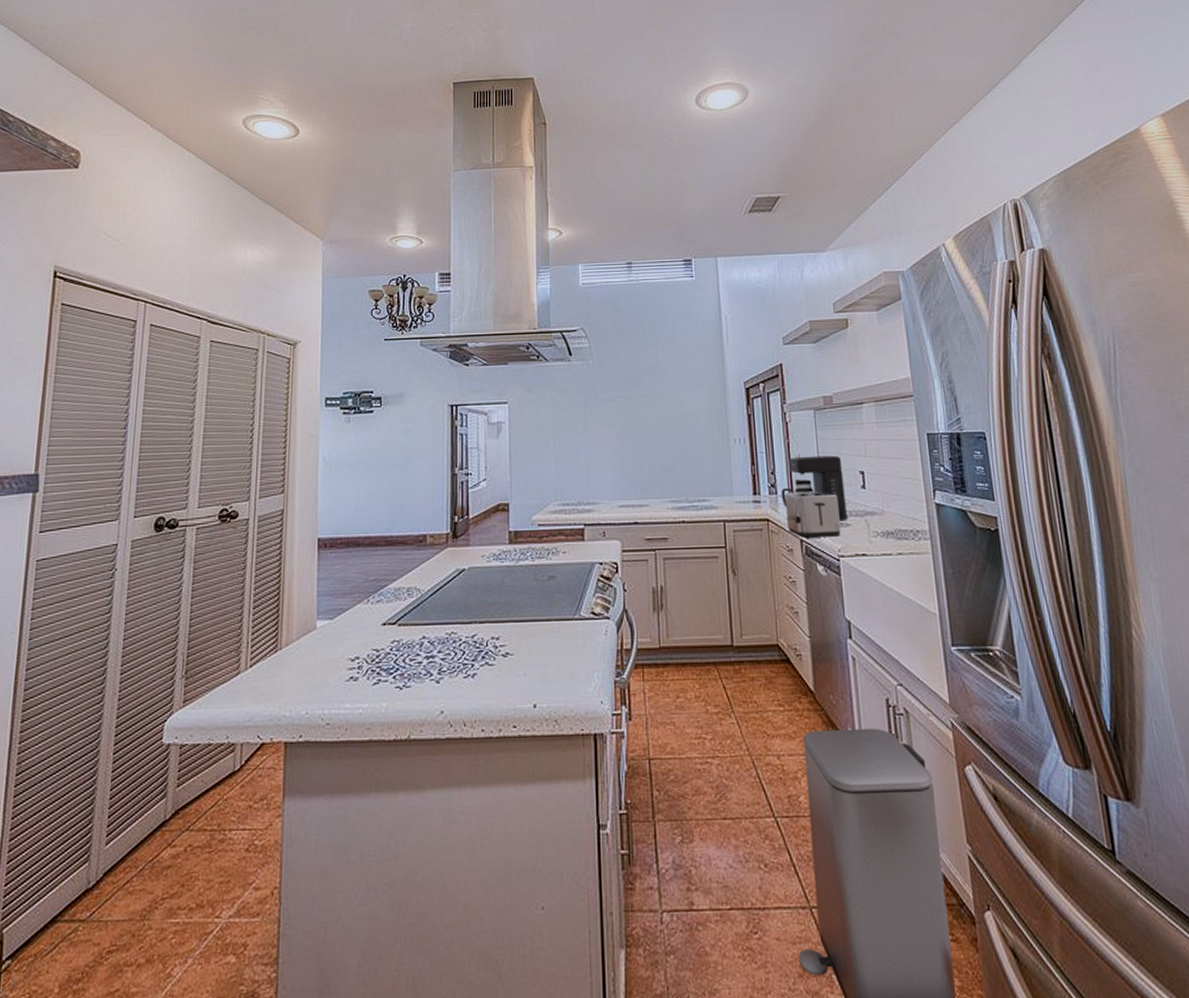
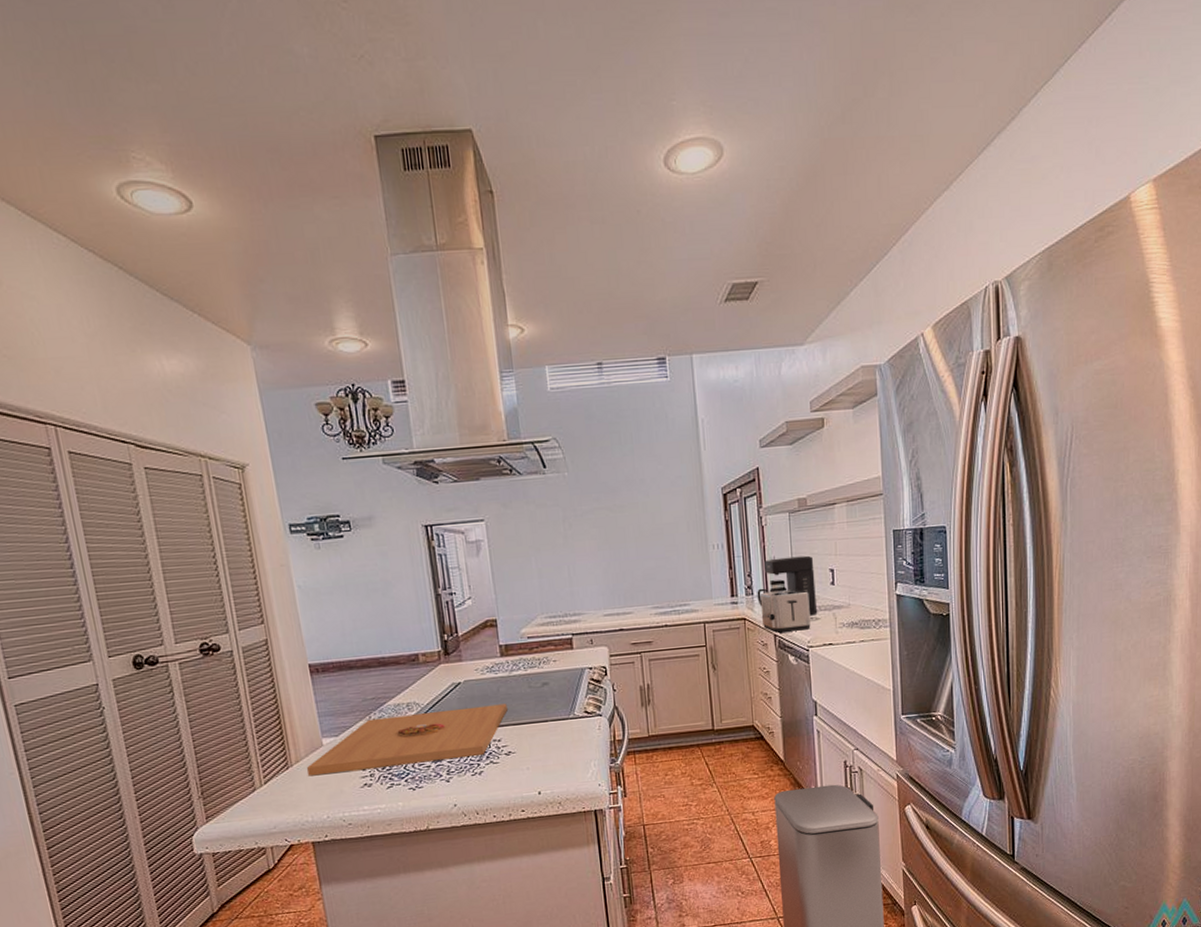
platter: none [295,596,510,663] -> present [307,703,508,777]

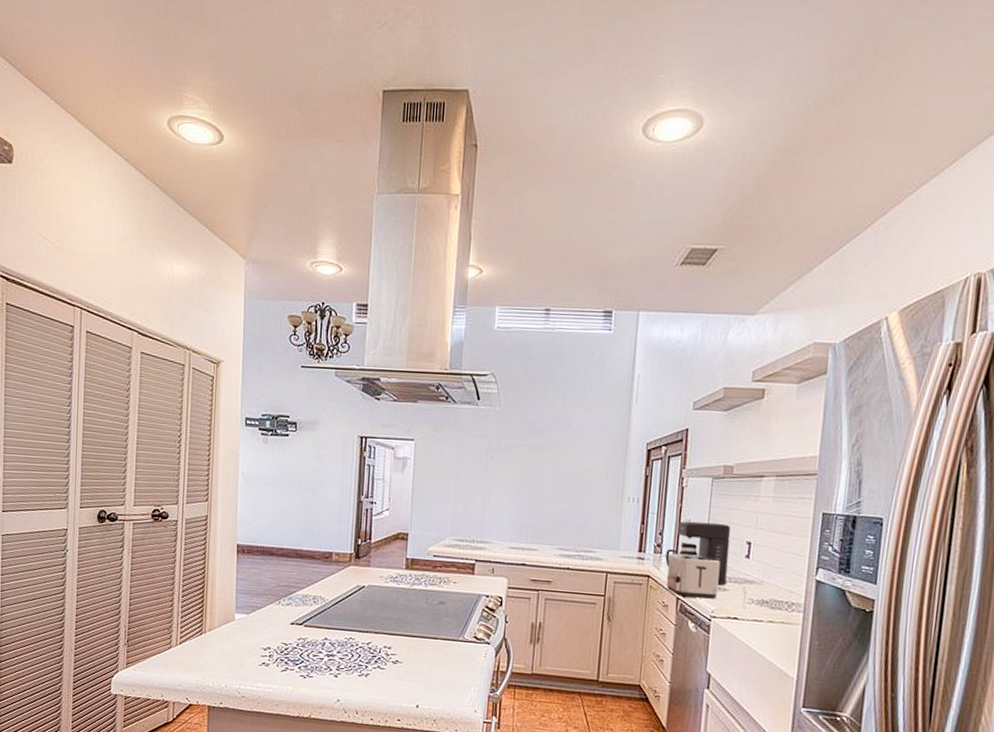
platter: present [307,703,508,777] -> none [217,604,403,658]

